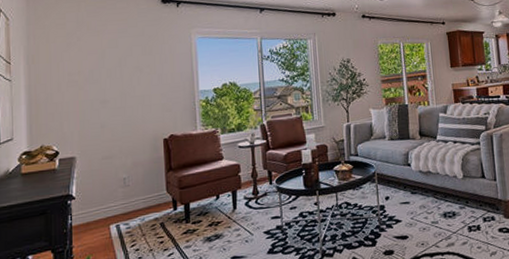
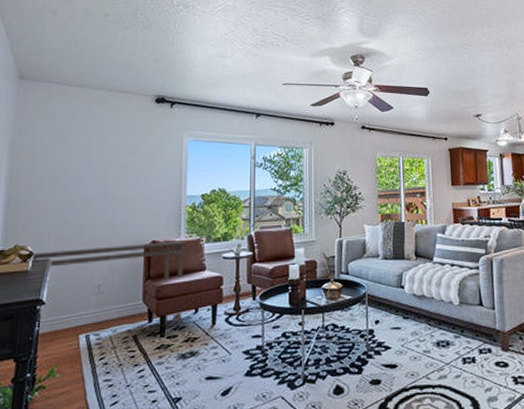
console table: none [57,133,205,213] -> present [31,241,187,326]

